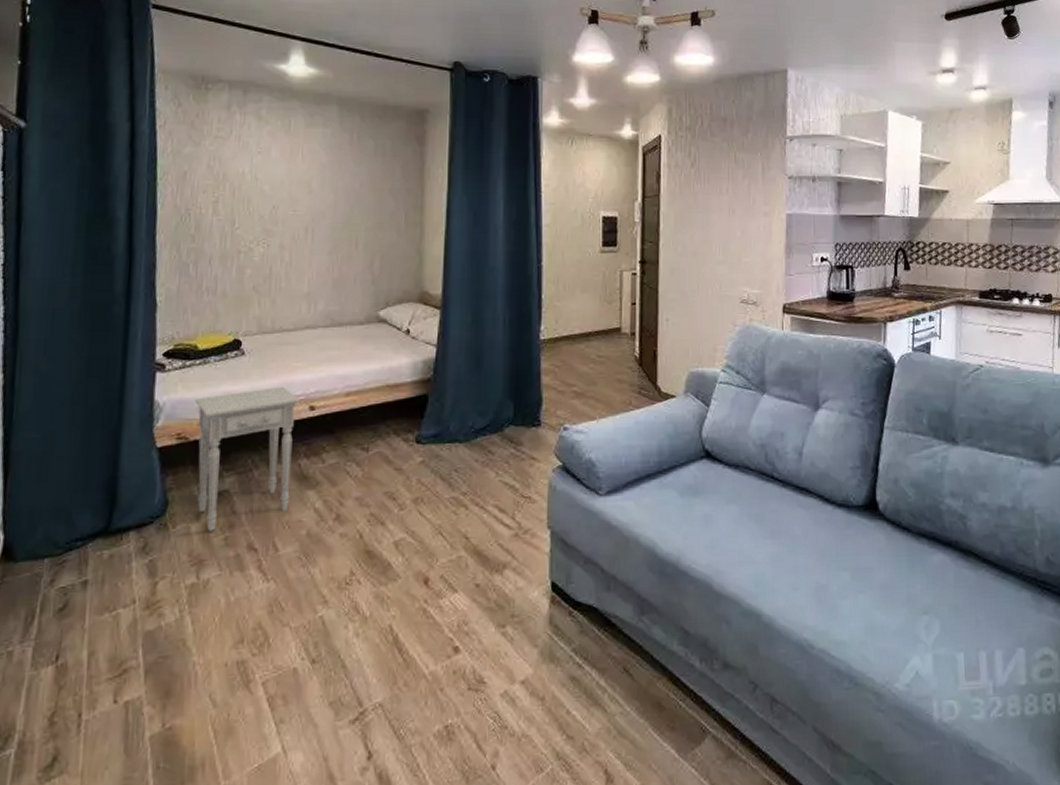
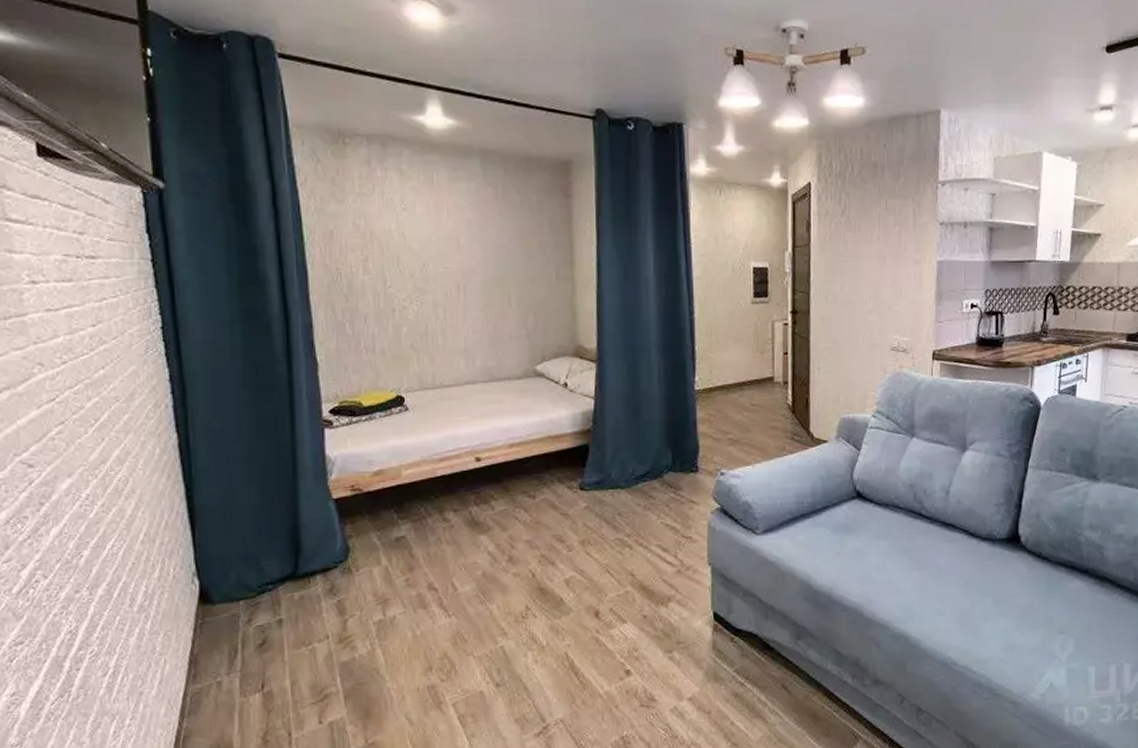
nightstand: present [194,387,300,531] -> none [364,440,466,574]

